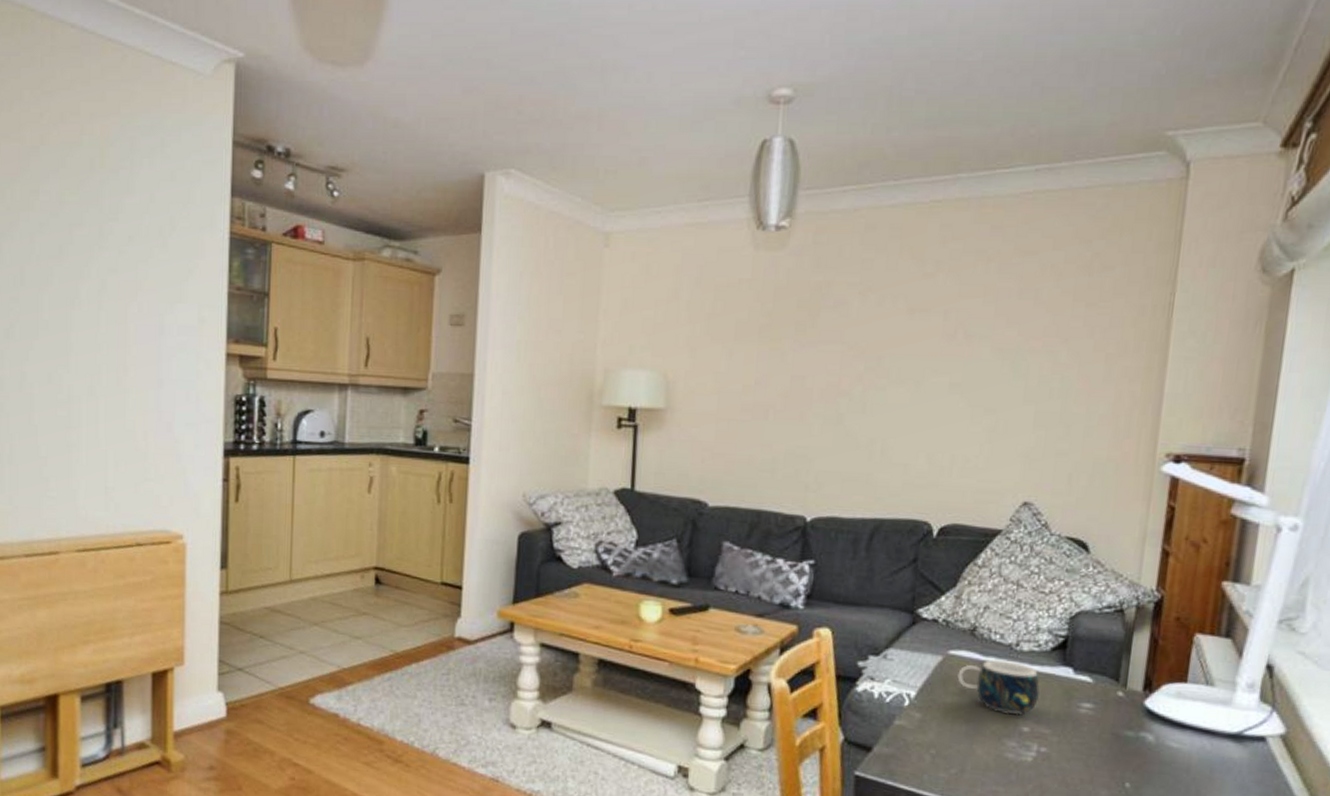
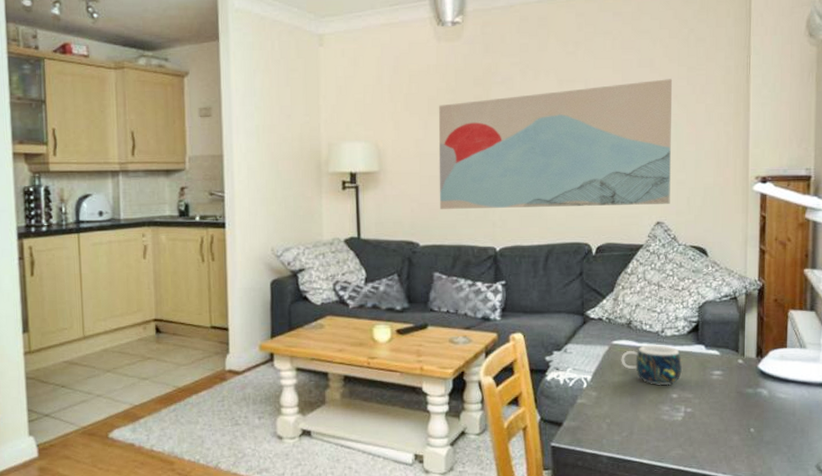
wall art: none [738,316,1063,480] -> present [438,79,672,209]

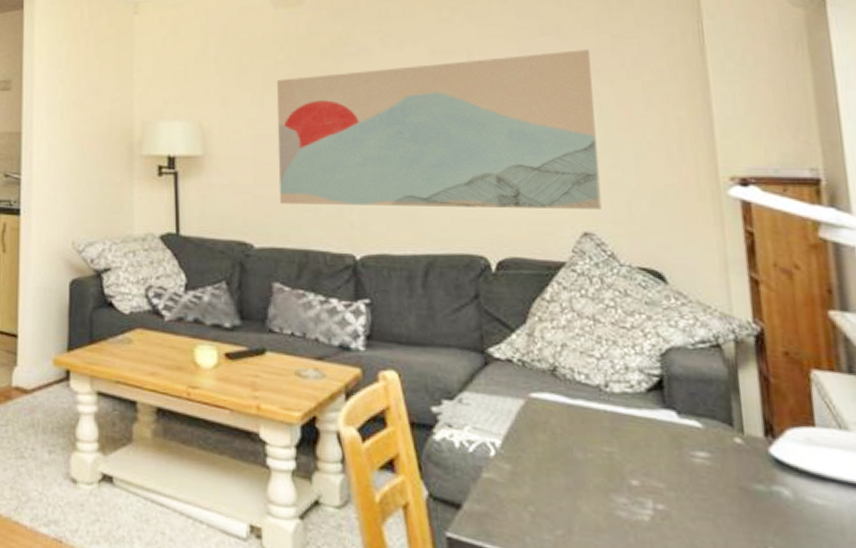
mug: present [621,344,683,386] -> none [544,402,644,466]

